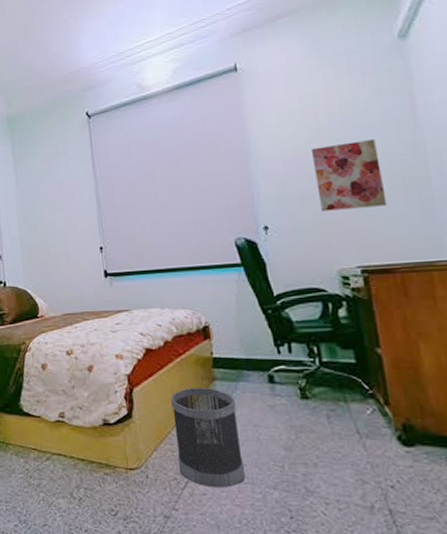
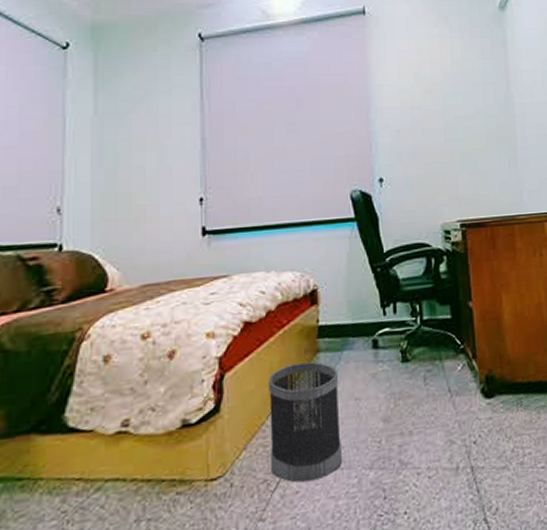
wall art: present [310,139,387,212] -> none [425,98,484,165]

